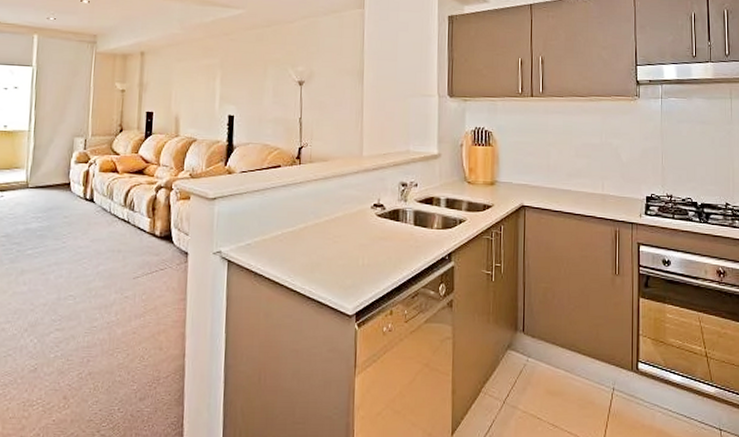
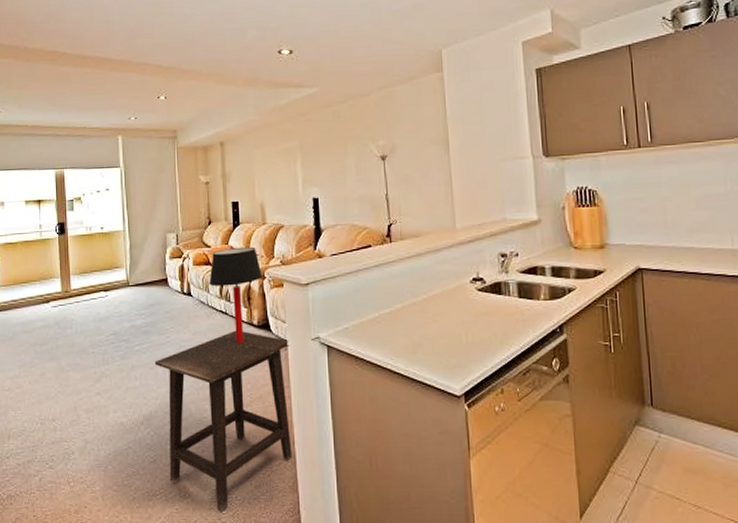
side table: none [46,240,190,426] -> present [154,330,293,513]
table lamp: none [114,157,170,253] -> present [209,246,262,344]

